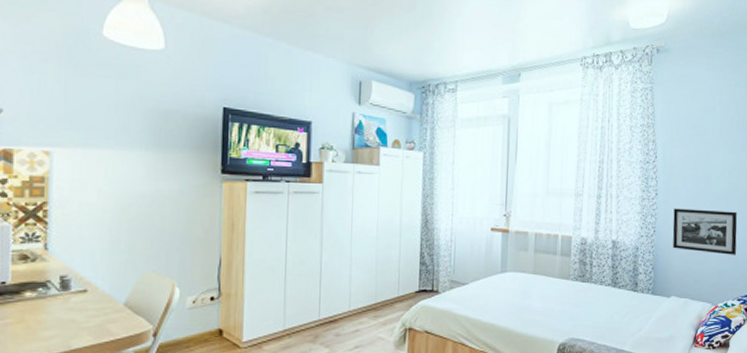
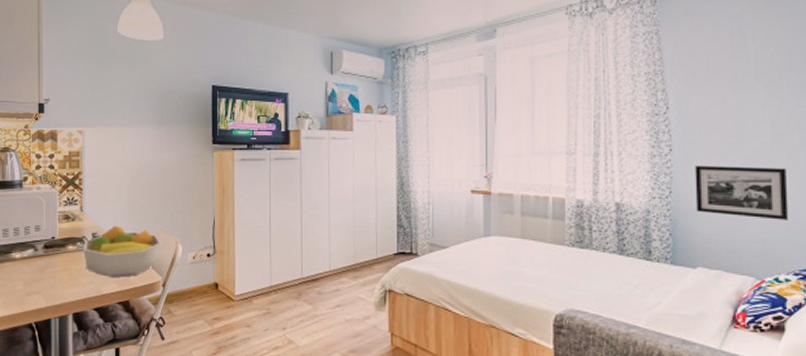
fruit bowl: none [47,267,154,330] -> present [83,226,162,278]

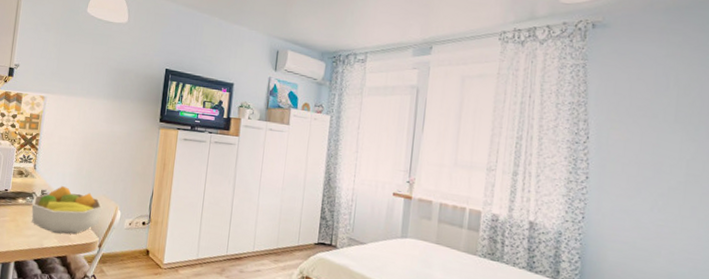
picture frame: present [695,165,788,220] -> none [607,195,699,258]

